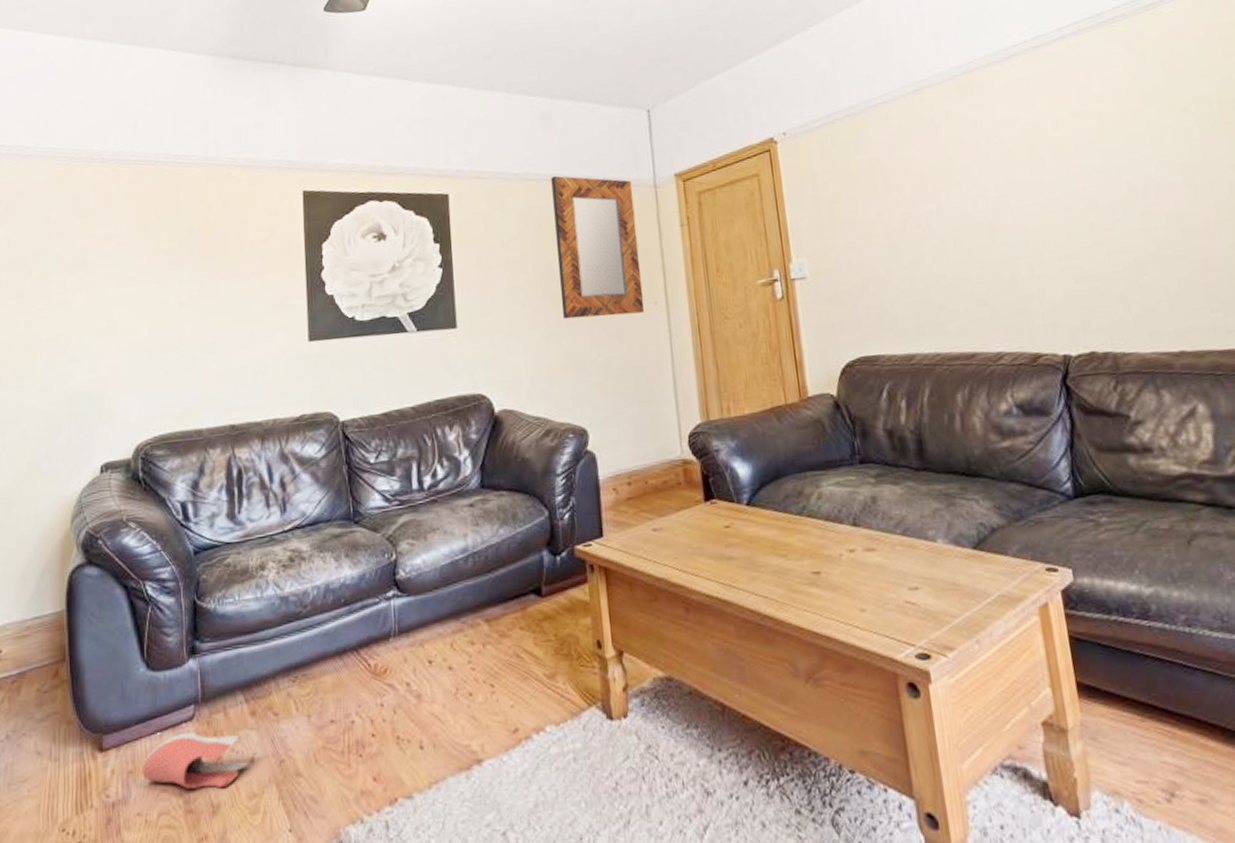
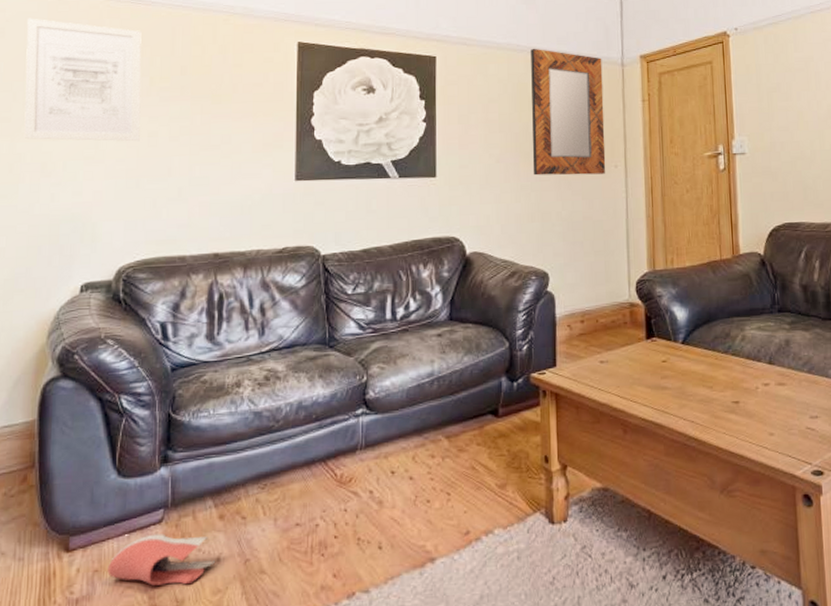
wall art: none [37,189,150,315] -> present [24,18,142,142]

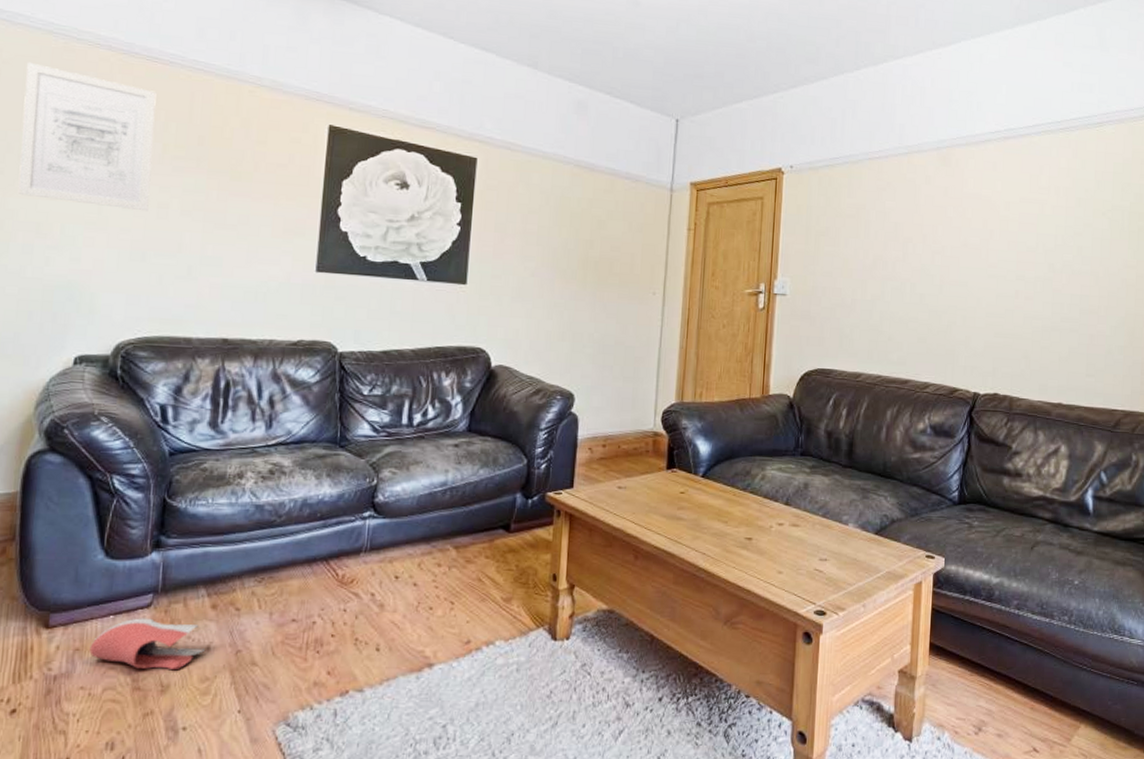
home mirror: present [531,48,606,176] -> none [568,161,651,300]

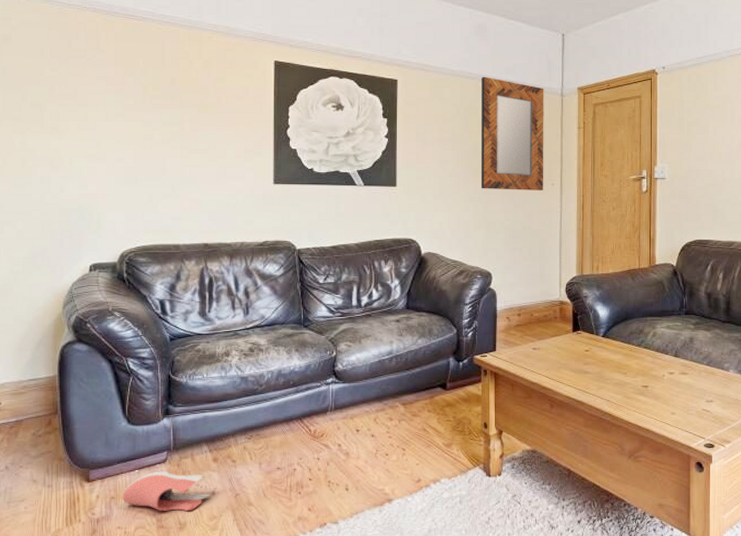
wall art: present [17,62,157,212] -> none [31,27,136,143]
home mirror: none [568,161,651,300] -> present [480,76,544,191]

